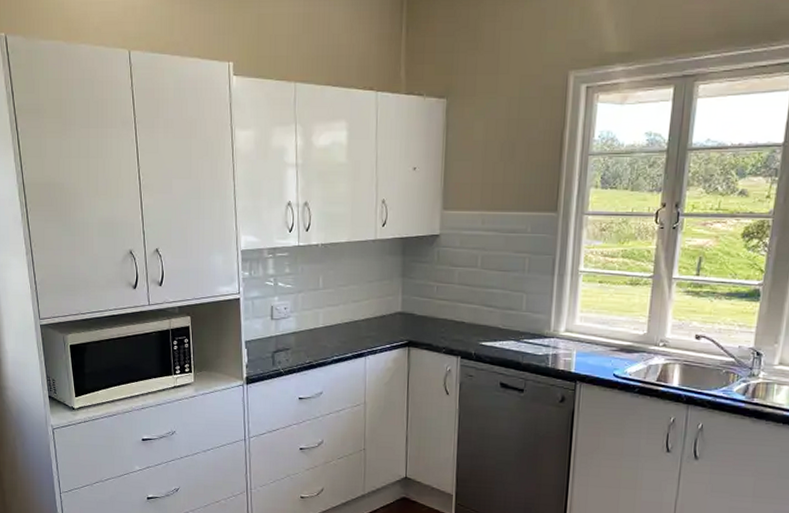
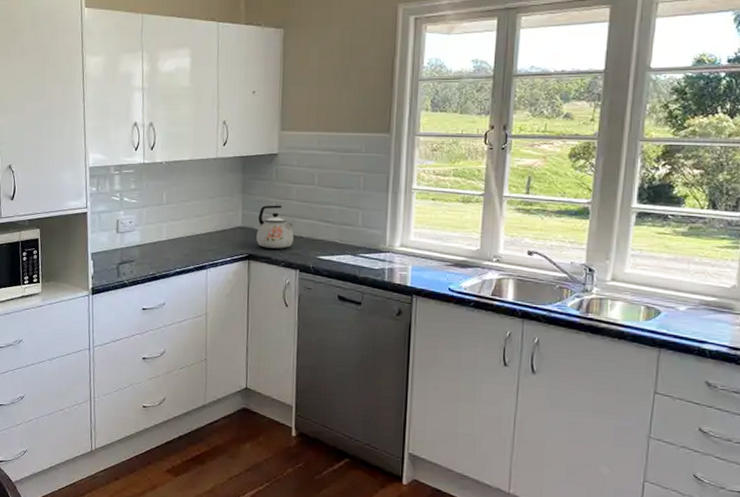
kettle: none [416,289,456,335] -> present [256,205,294,249]

